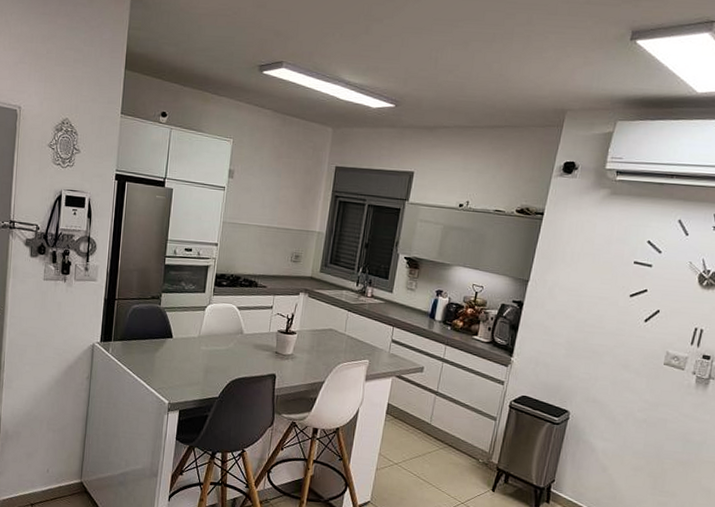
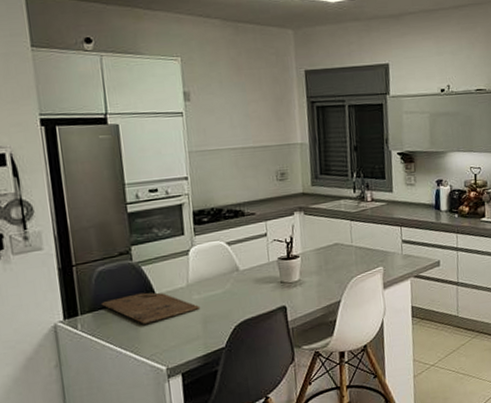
cutting board: none [130,333,206,362] -> present [101,292,201,324]

